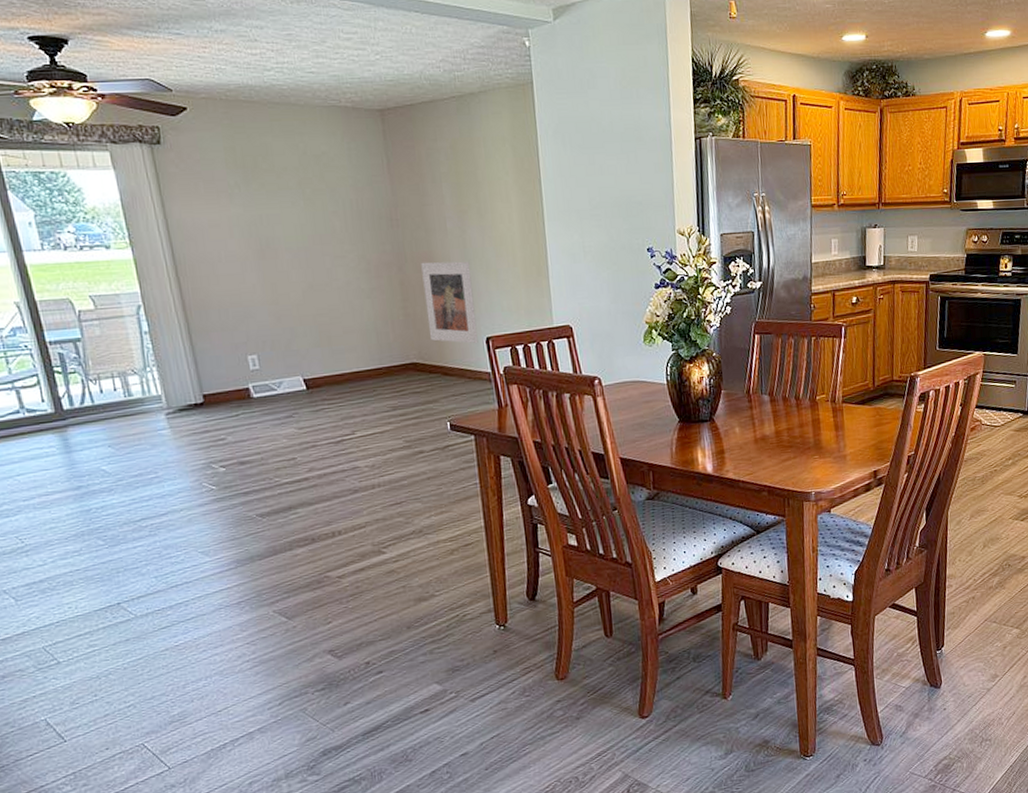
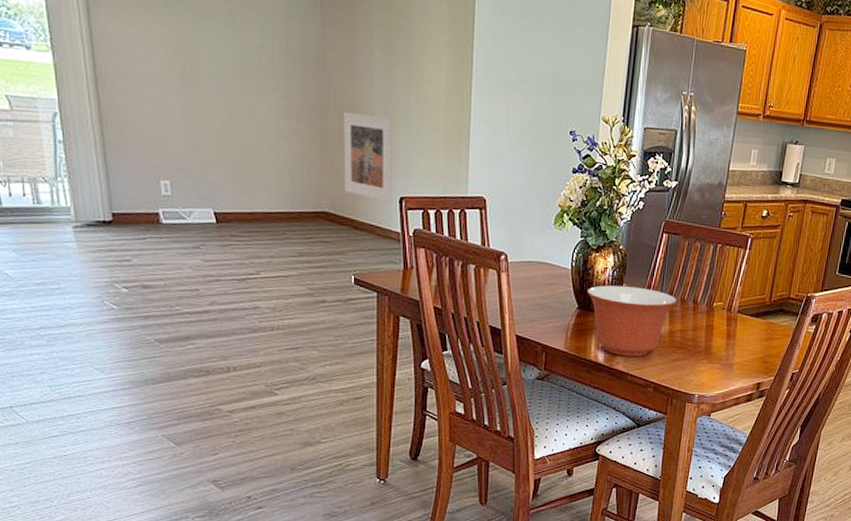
mixing bowl: none [685,391,778,464] -> present [586,285,677,357]

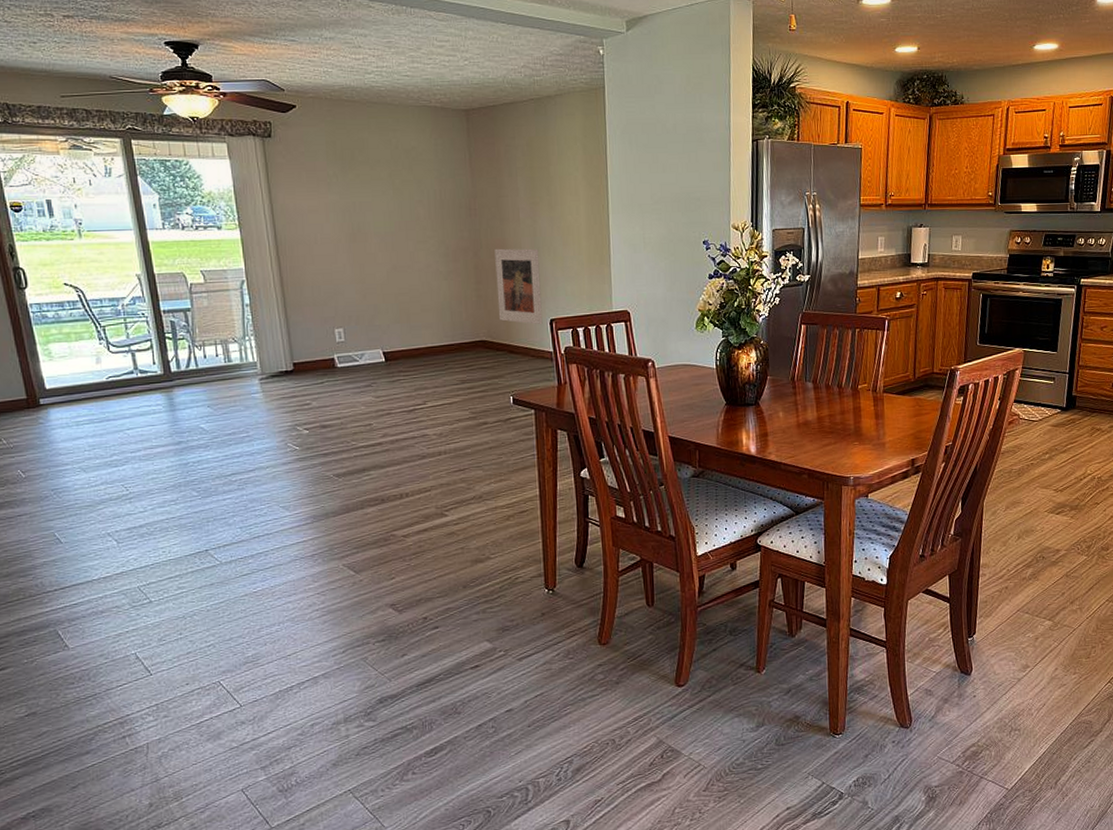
mixing bowl: present [586,285,677,357] -> none [733,378,821,446]

